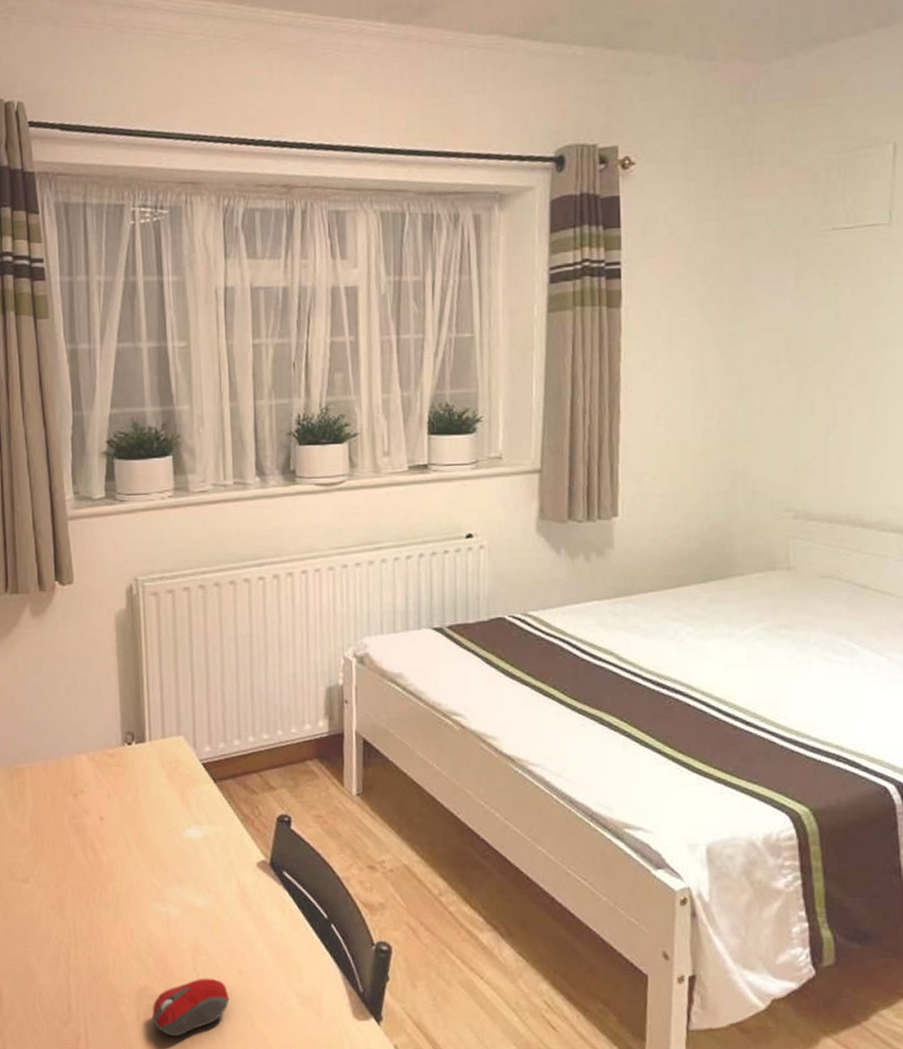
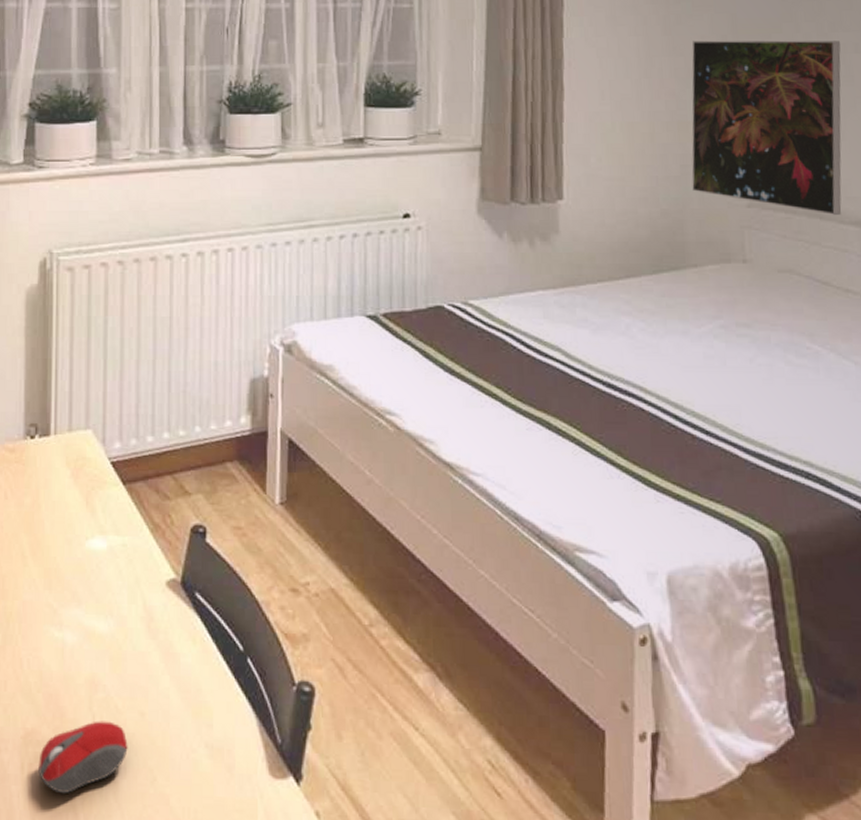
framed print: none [741,356,891,523] -> present [691,40,842,215]

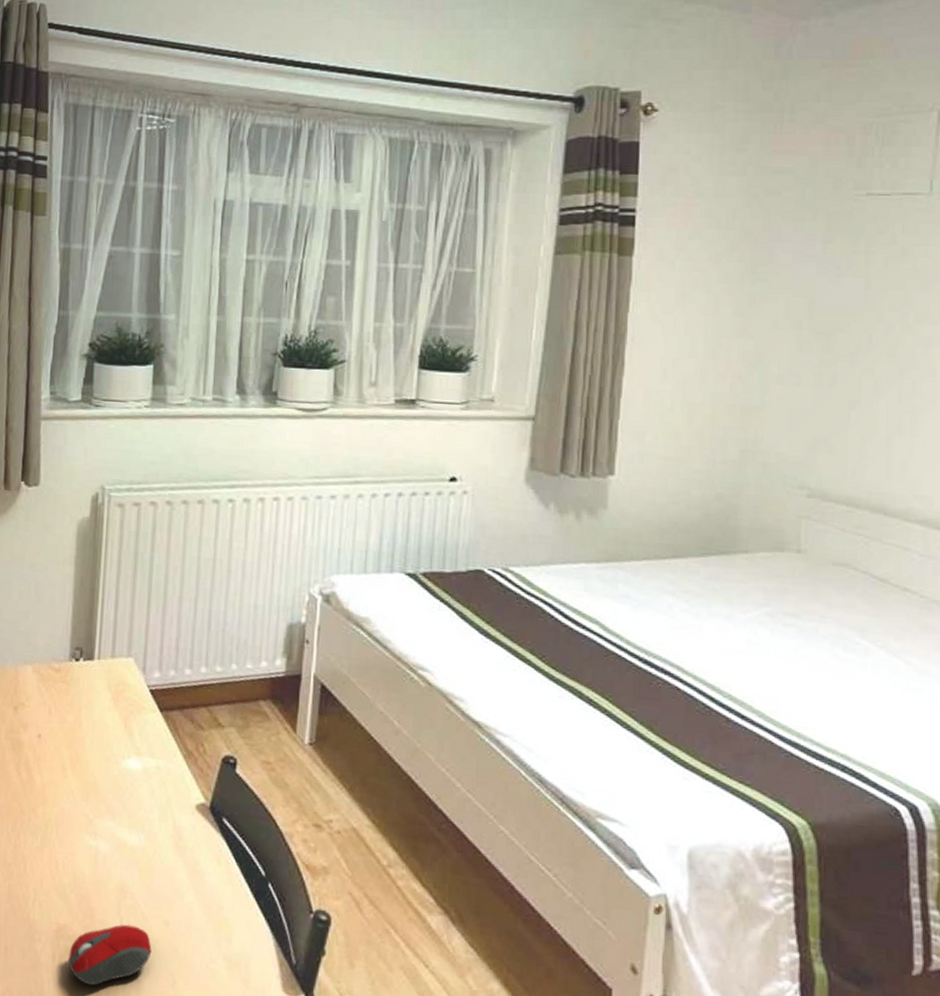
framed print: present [691,40,842,215] -> none [750,324,925,512]

